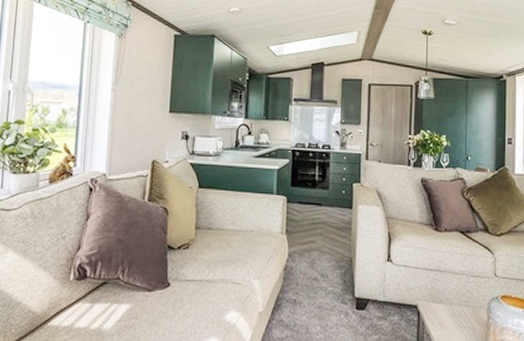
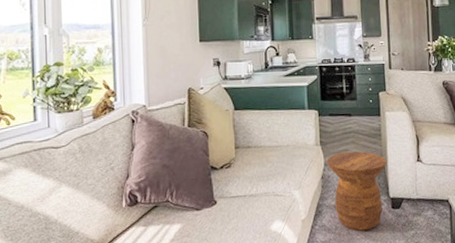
side table: none [291,243,355,331] -> present [327,151,387,231]

